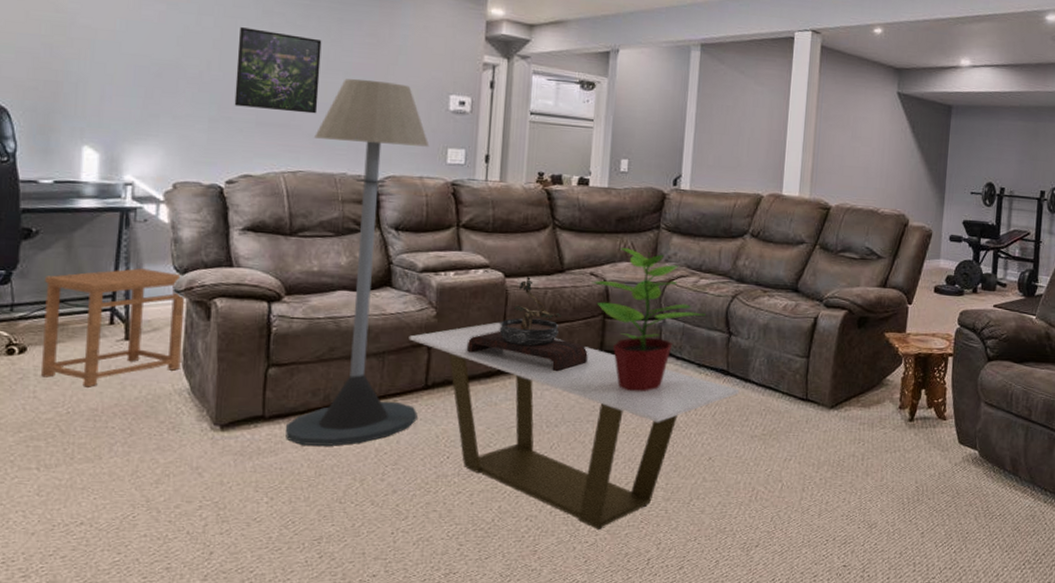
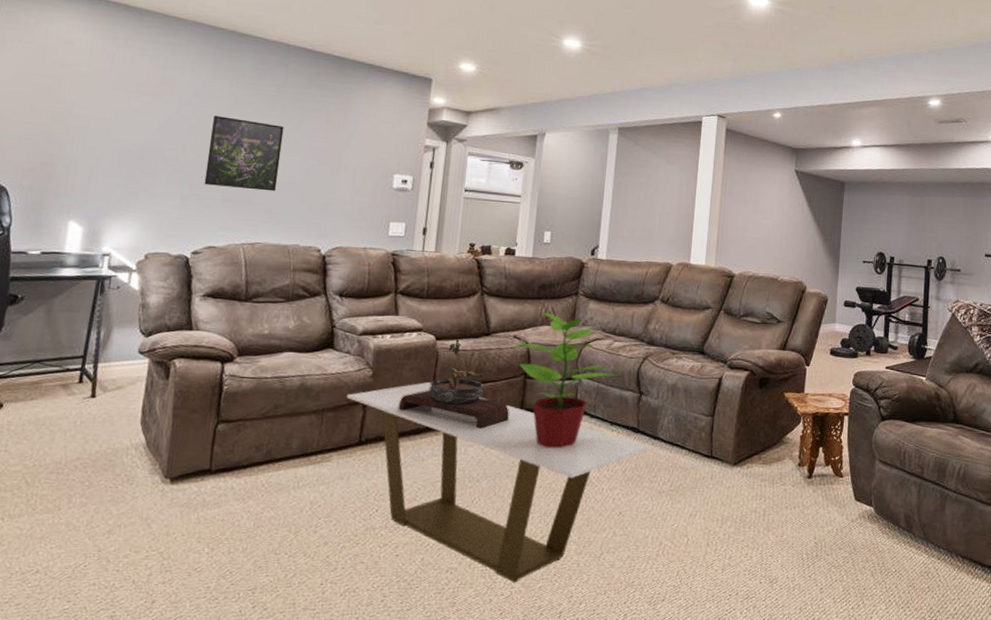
side table: present [41,268,186,387] -> none [14,331,149,442]
floor lamp: present [286,78,430,446] -> none [229,160,374,499]

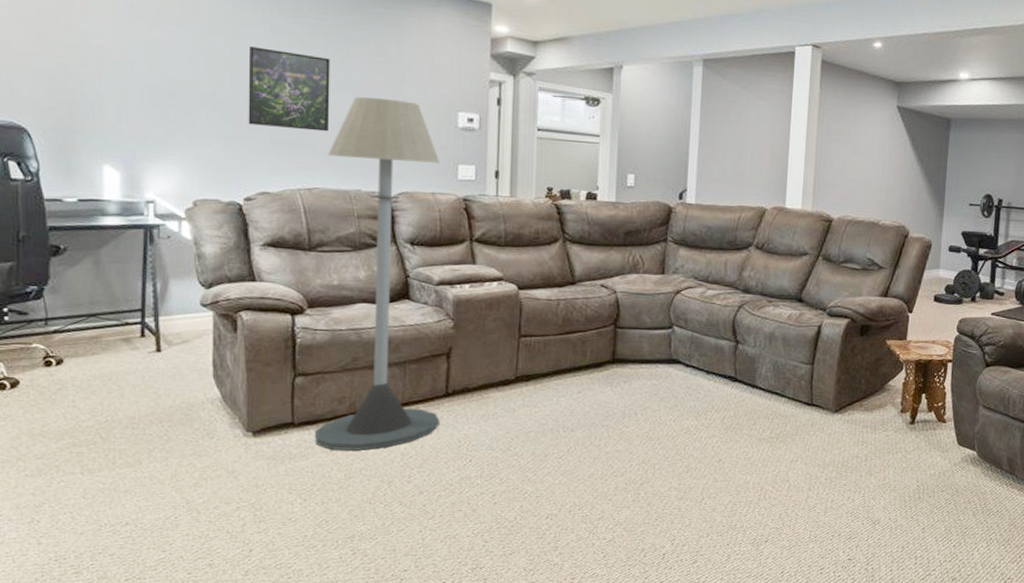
floor lamp: none [229,160,374,499] -> present [315,96,440,451]
coffee table: present [346,381,649,582] -> none [428,332,747,527]
bonsai tree: present [398,339,509,429] -> none [484,289,601,380]
potted plant: present [514,307,619,448] -> none [602,254,713,397]

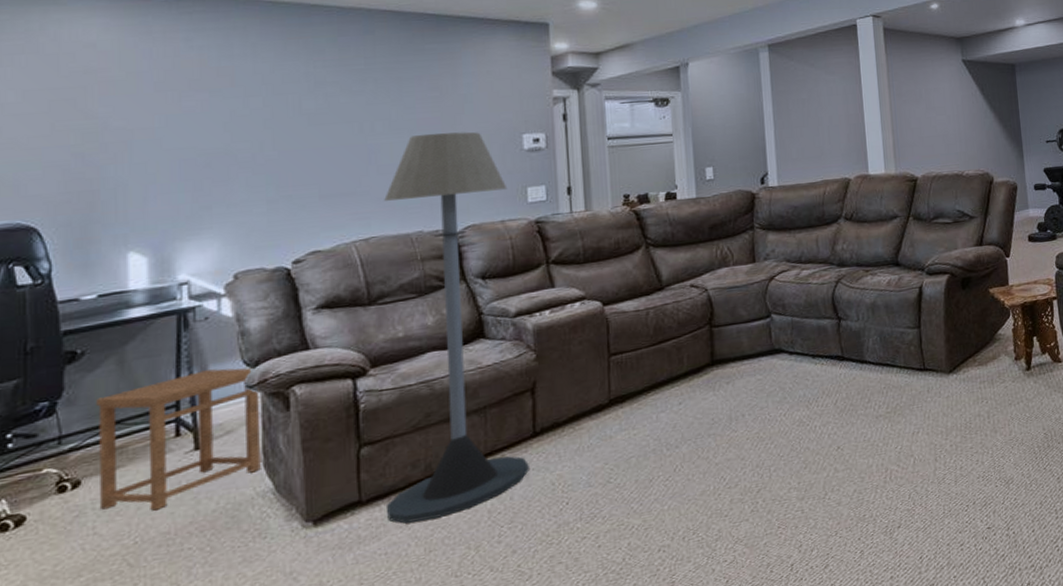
side table: none [76,283,212,397] -> present [96,367,261,511]
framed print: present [248,47,330,132] -> none [291,101,385,183]

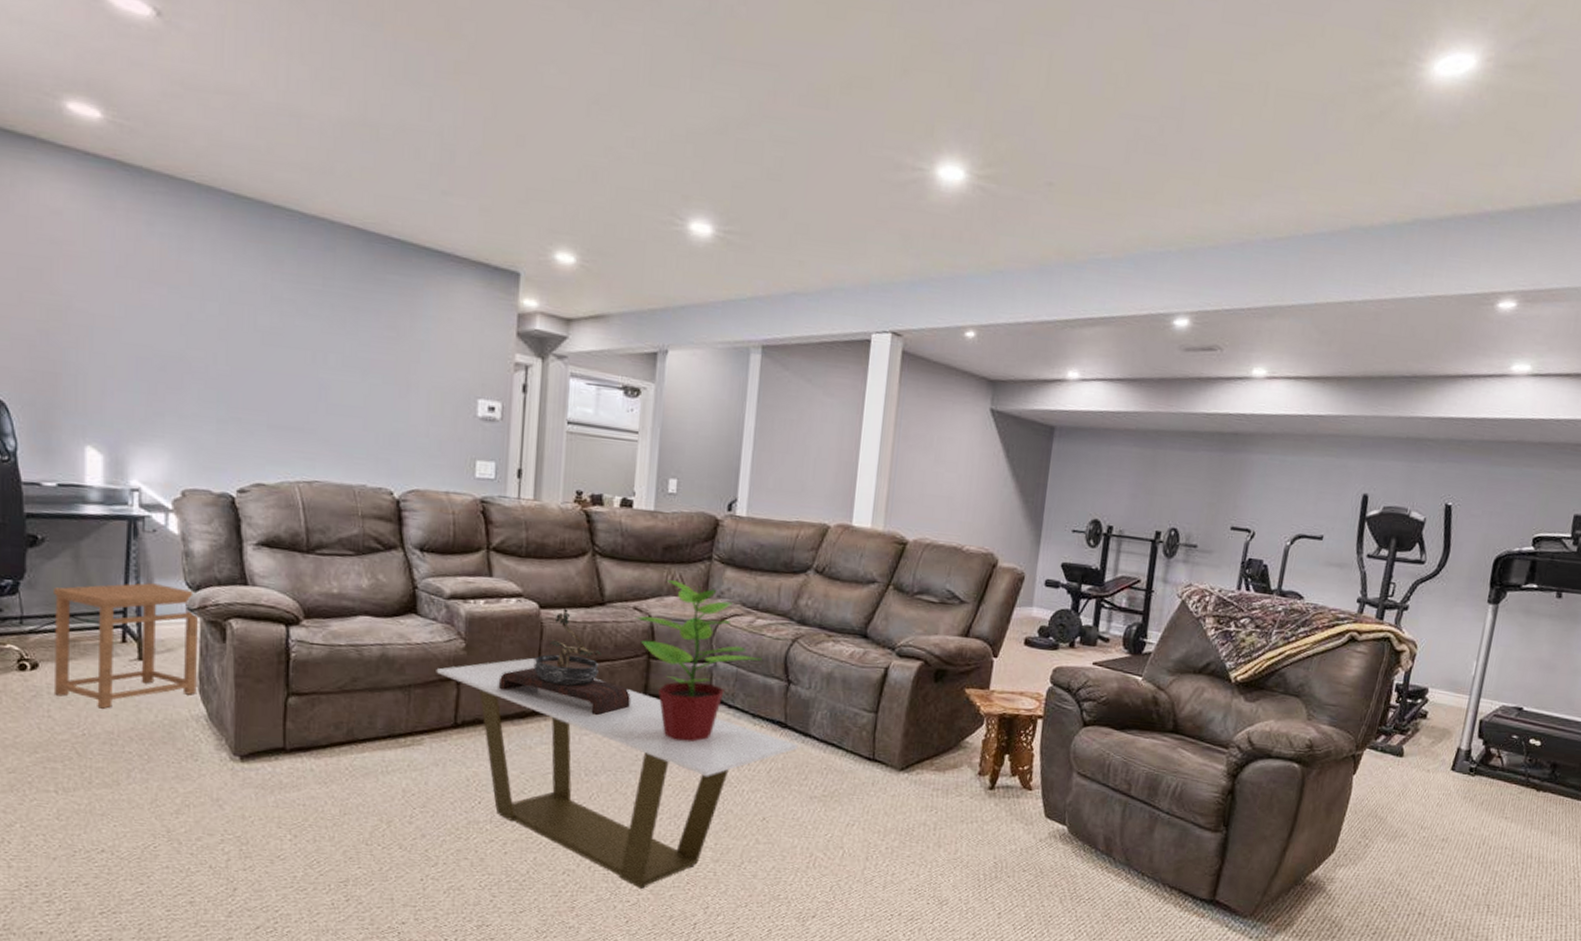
floor lamp: present [384,131,529,524] -> none [308,377,456,784]
coffee table: none [509,352,858,545] -> present [436,657,799,889]
bonsai tree: none [572,301,700,392] -> present [498,608,631,716]
potted plant: none [693,243,812,396] -> present [635,575,762,742]

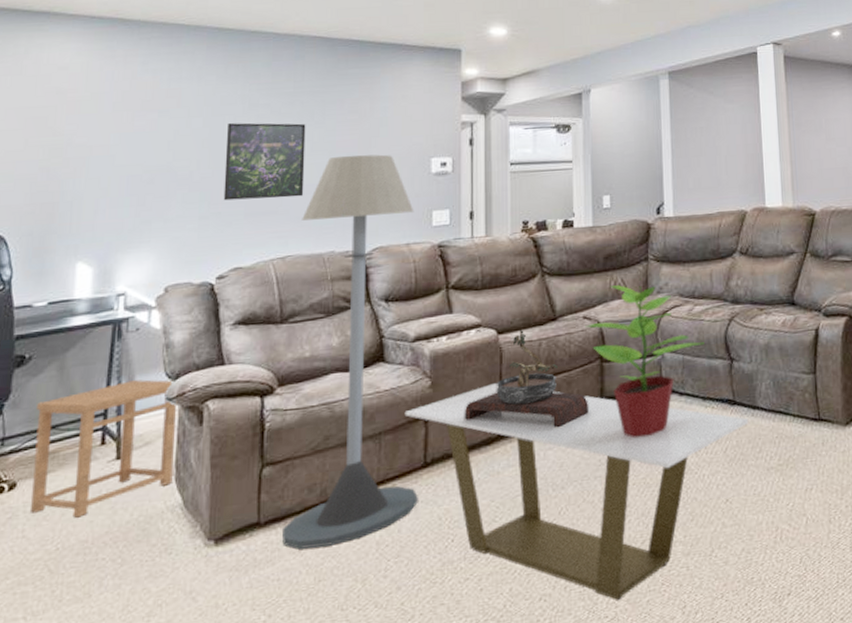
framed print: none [243,315,336,417] -> present [223,122,306,201]
floor lamp: none [308,377,456,784] -> present [282,154,418,549]

